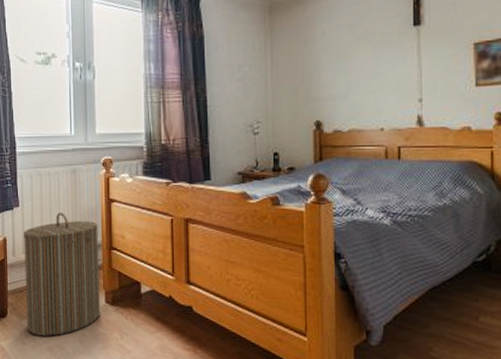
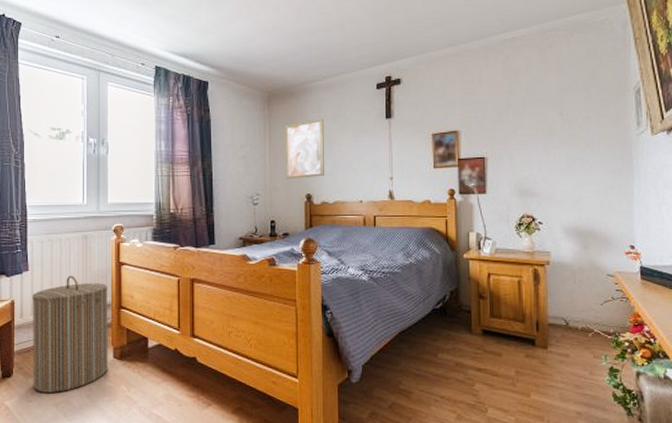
wall art: none [289,28,337,103] -> present [285,118,324,179]

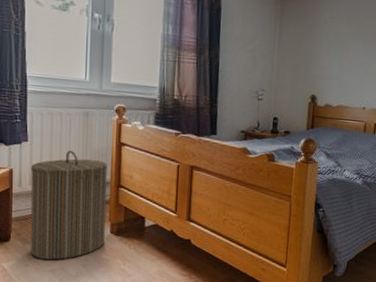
wall art: present [285,118,324,179] -> none [292,19,336,79]

